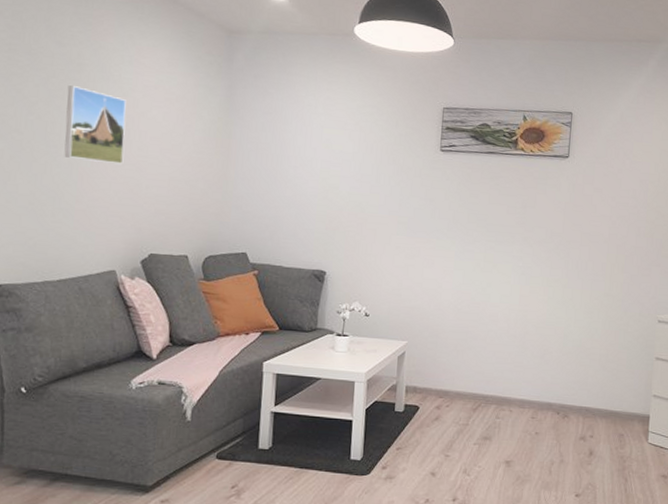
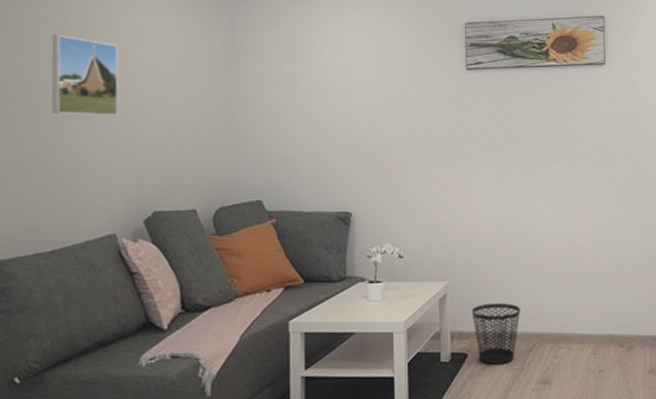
wastebasket: none [426,364,470,419] -> present [472,302,520,365]

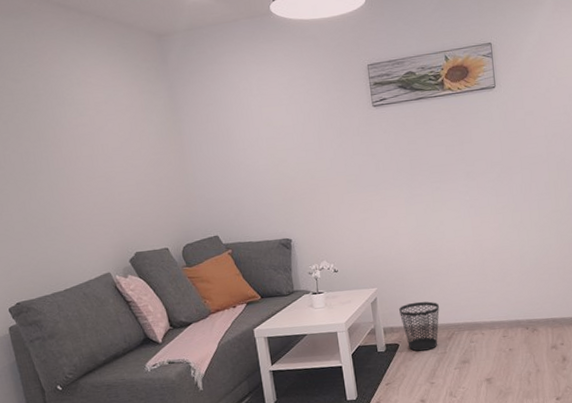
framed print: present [51,35,119,117] -> none [31,116,95,182]

